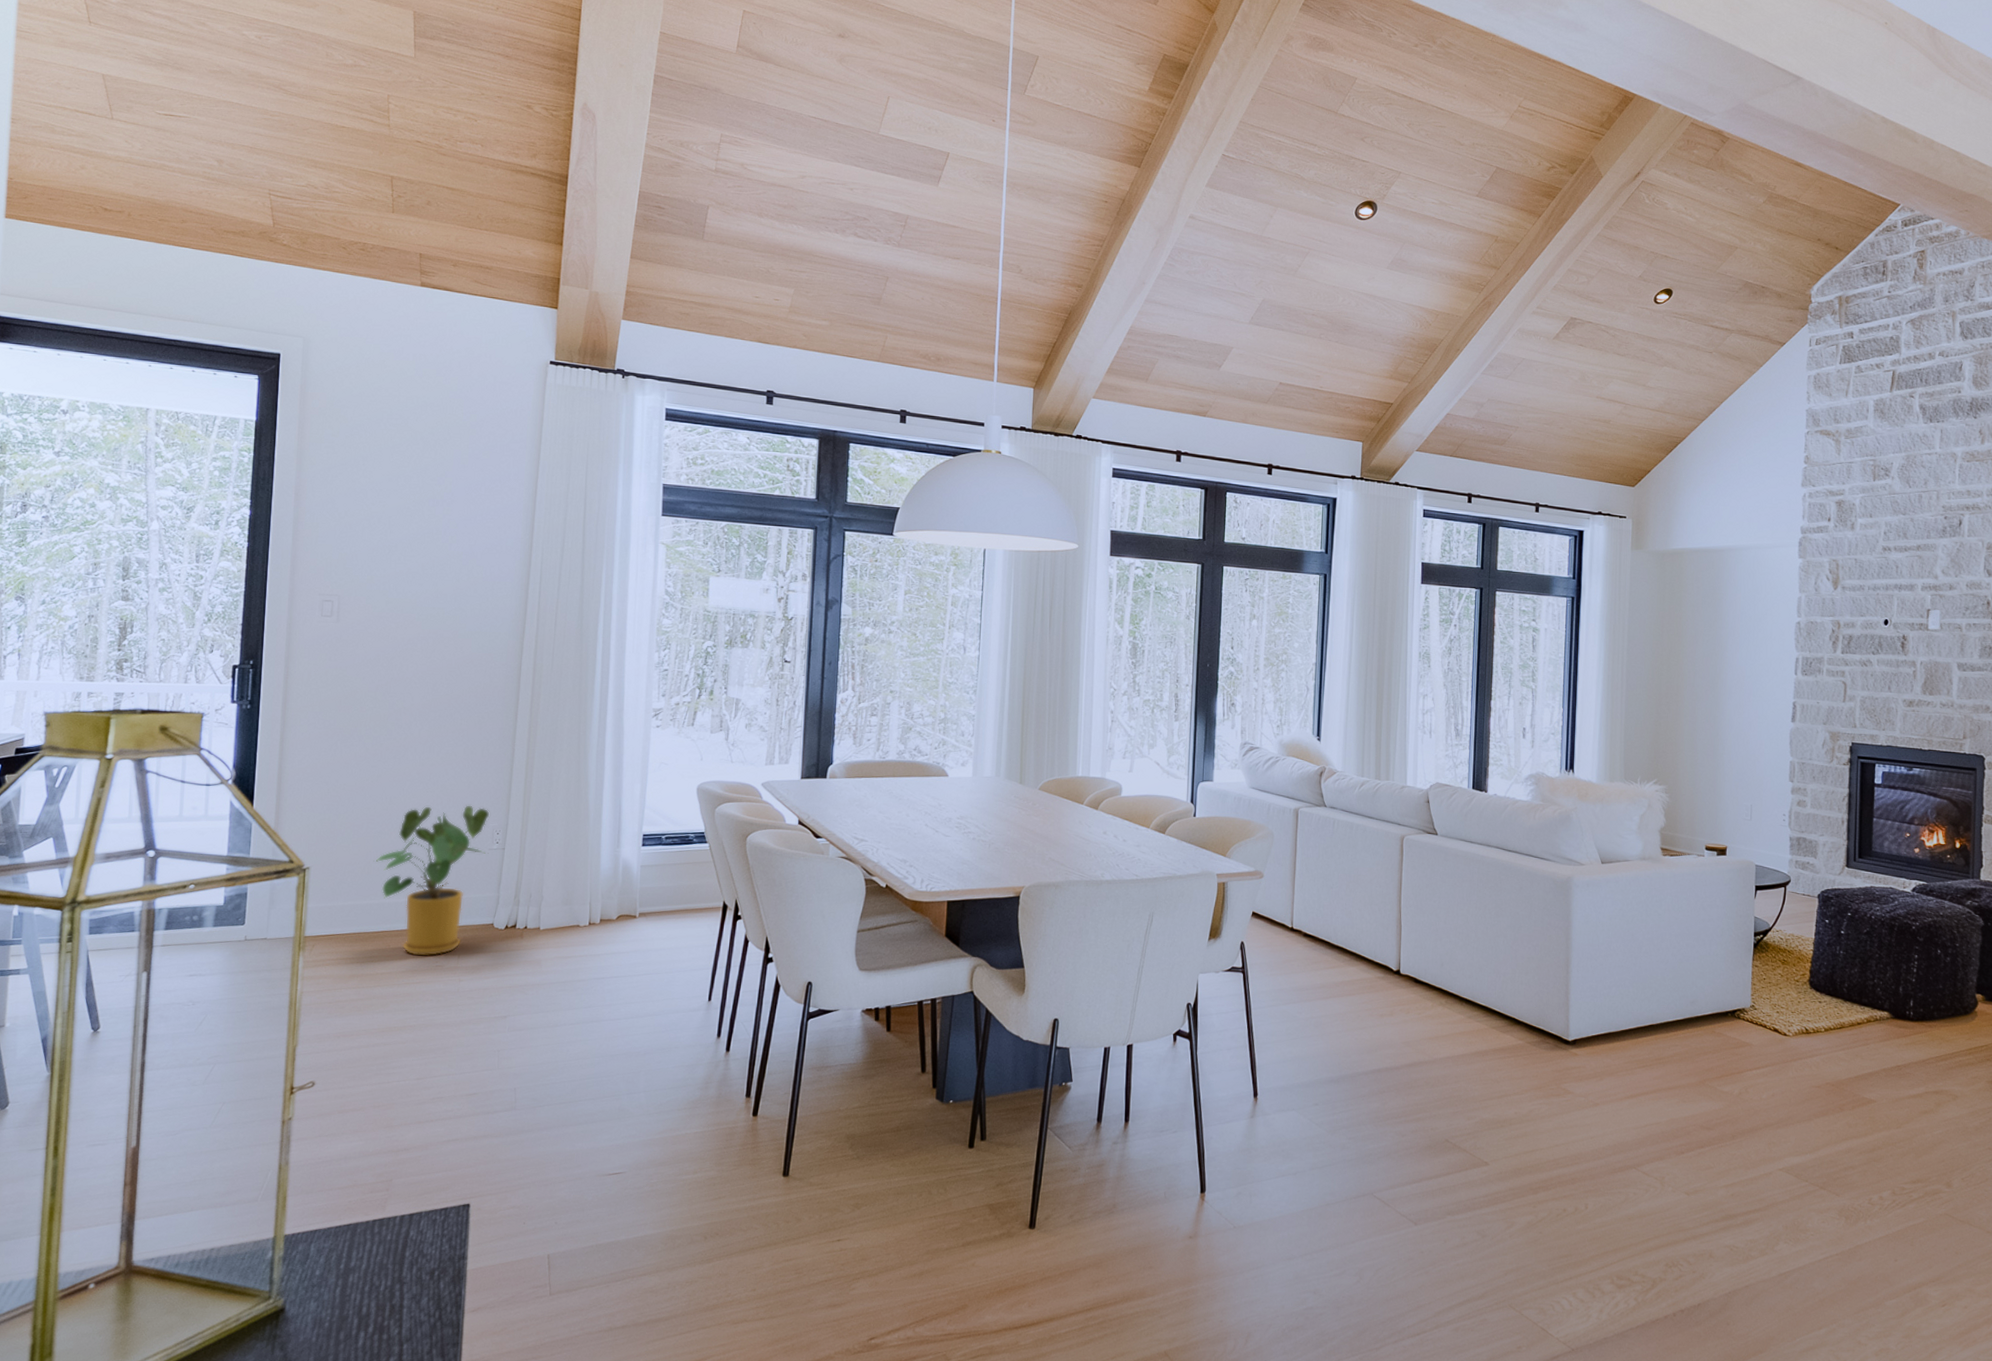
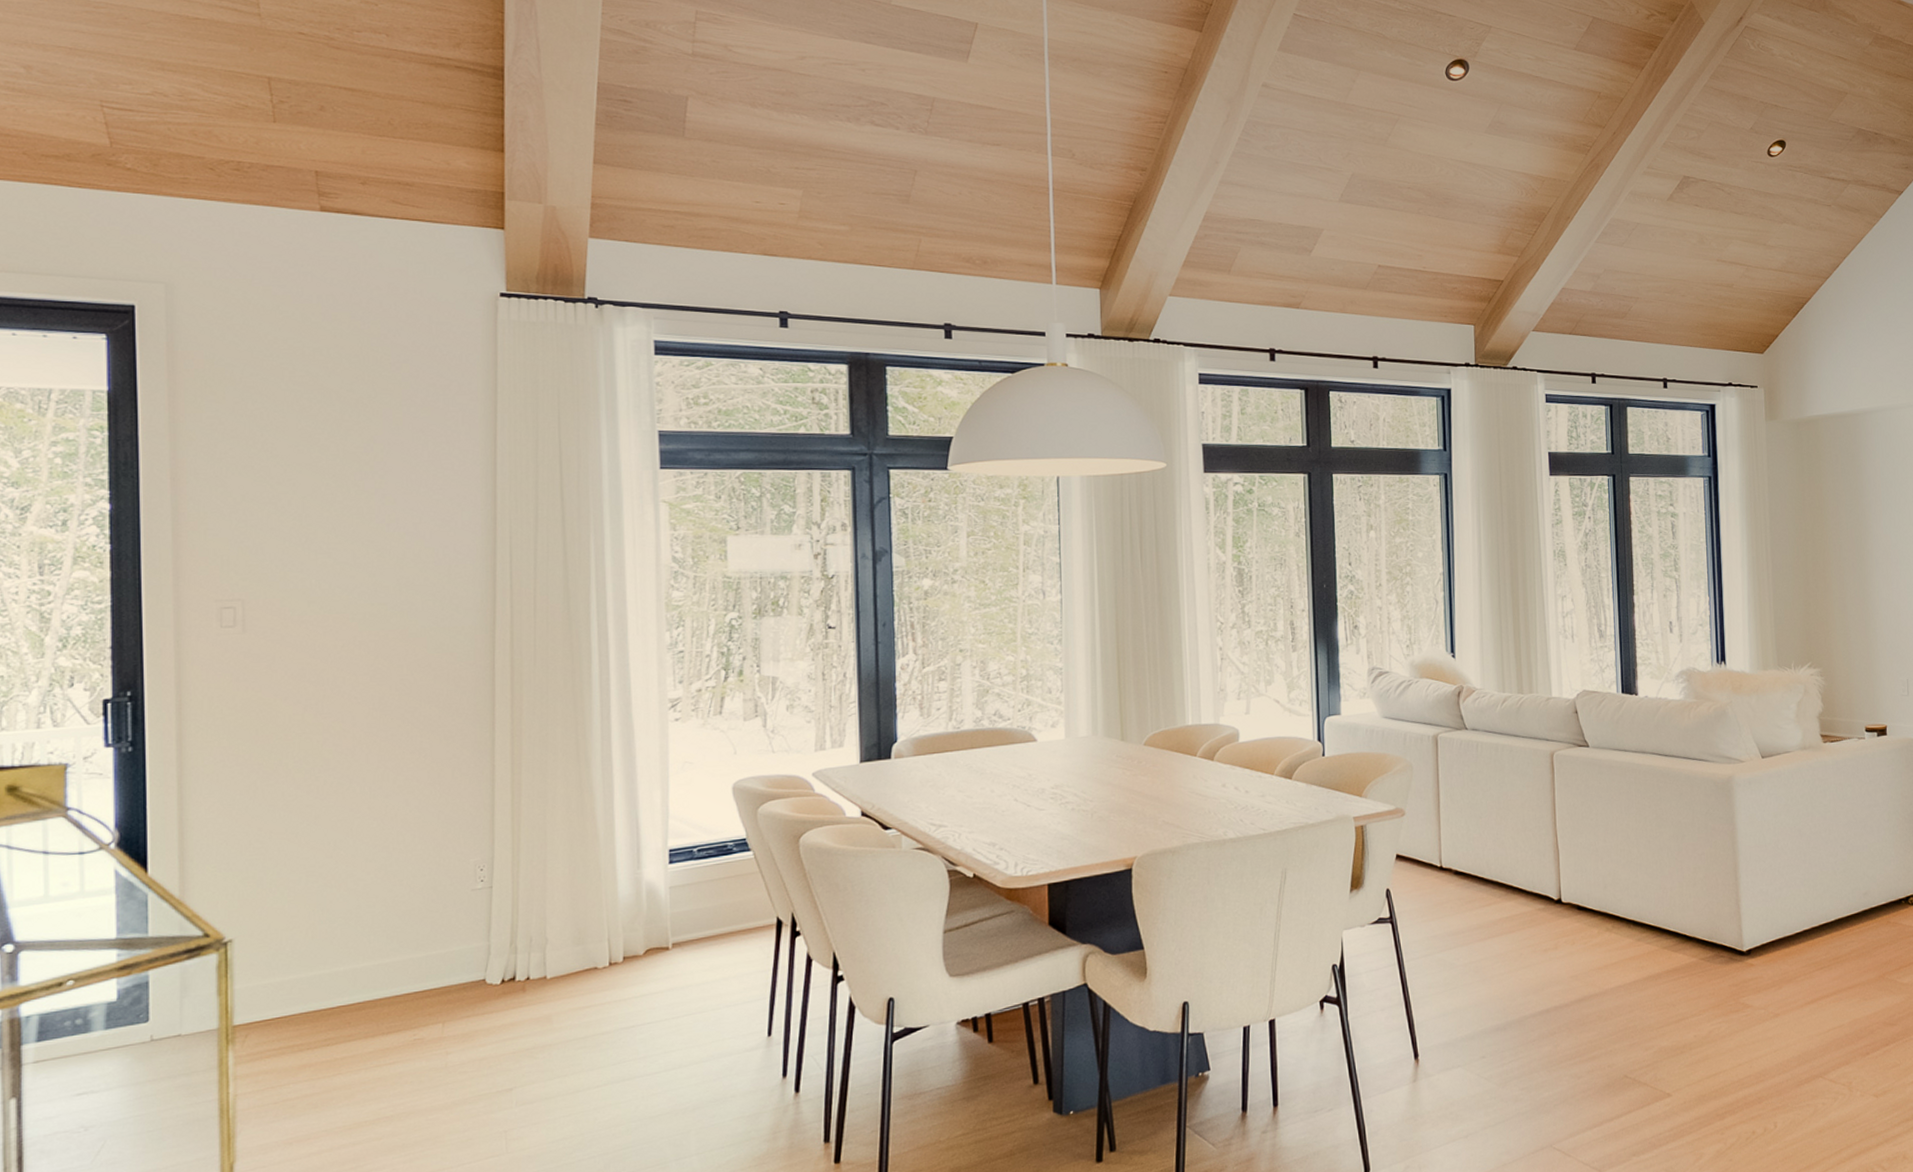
house plant: present [373,805,490,956] -> none [318,839,472,1030]

